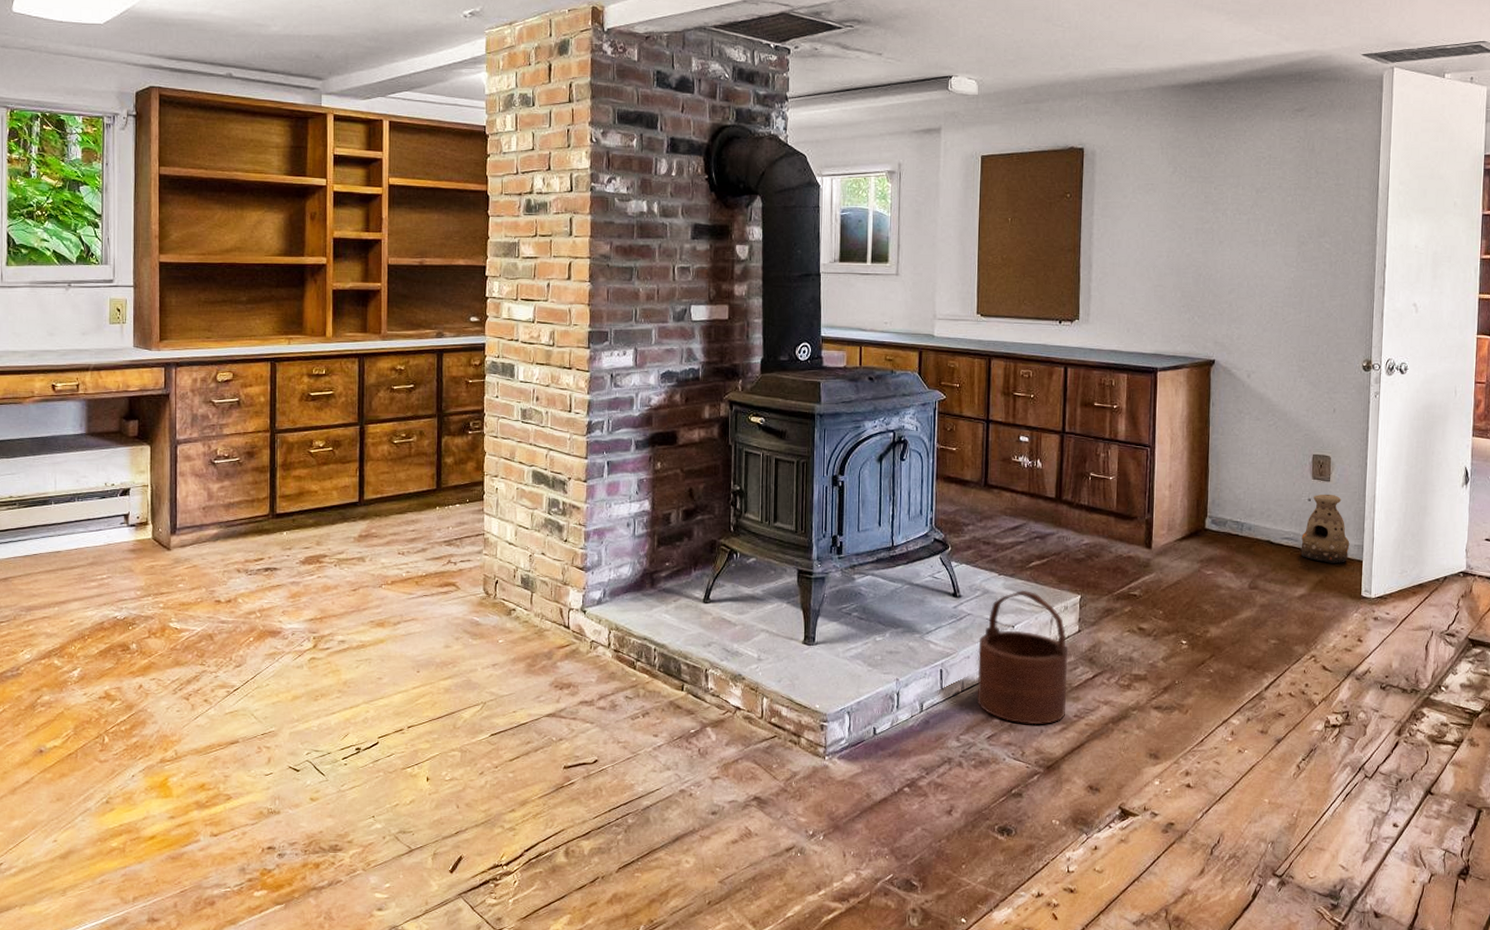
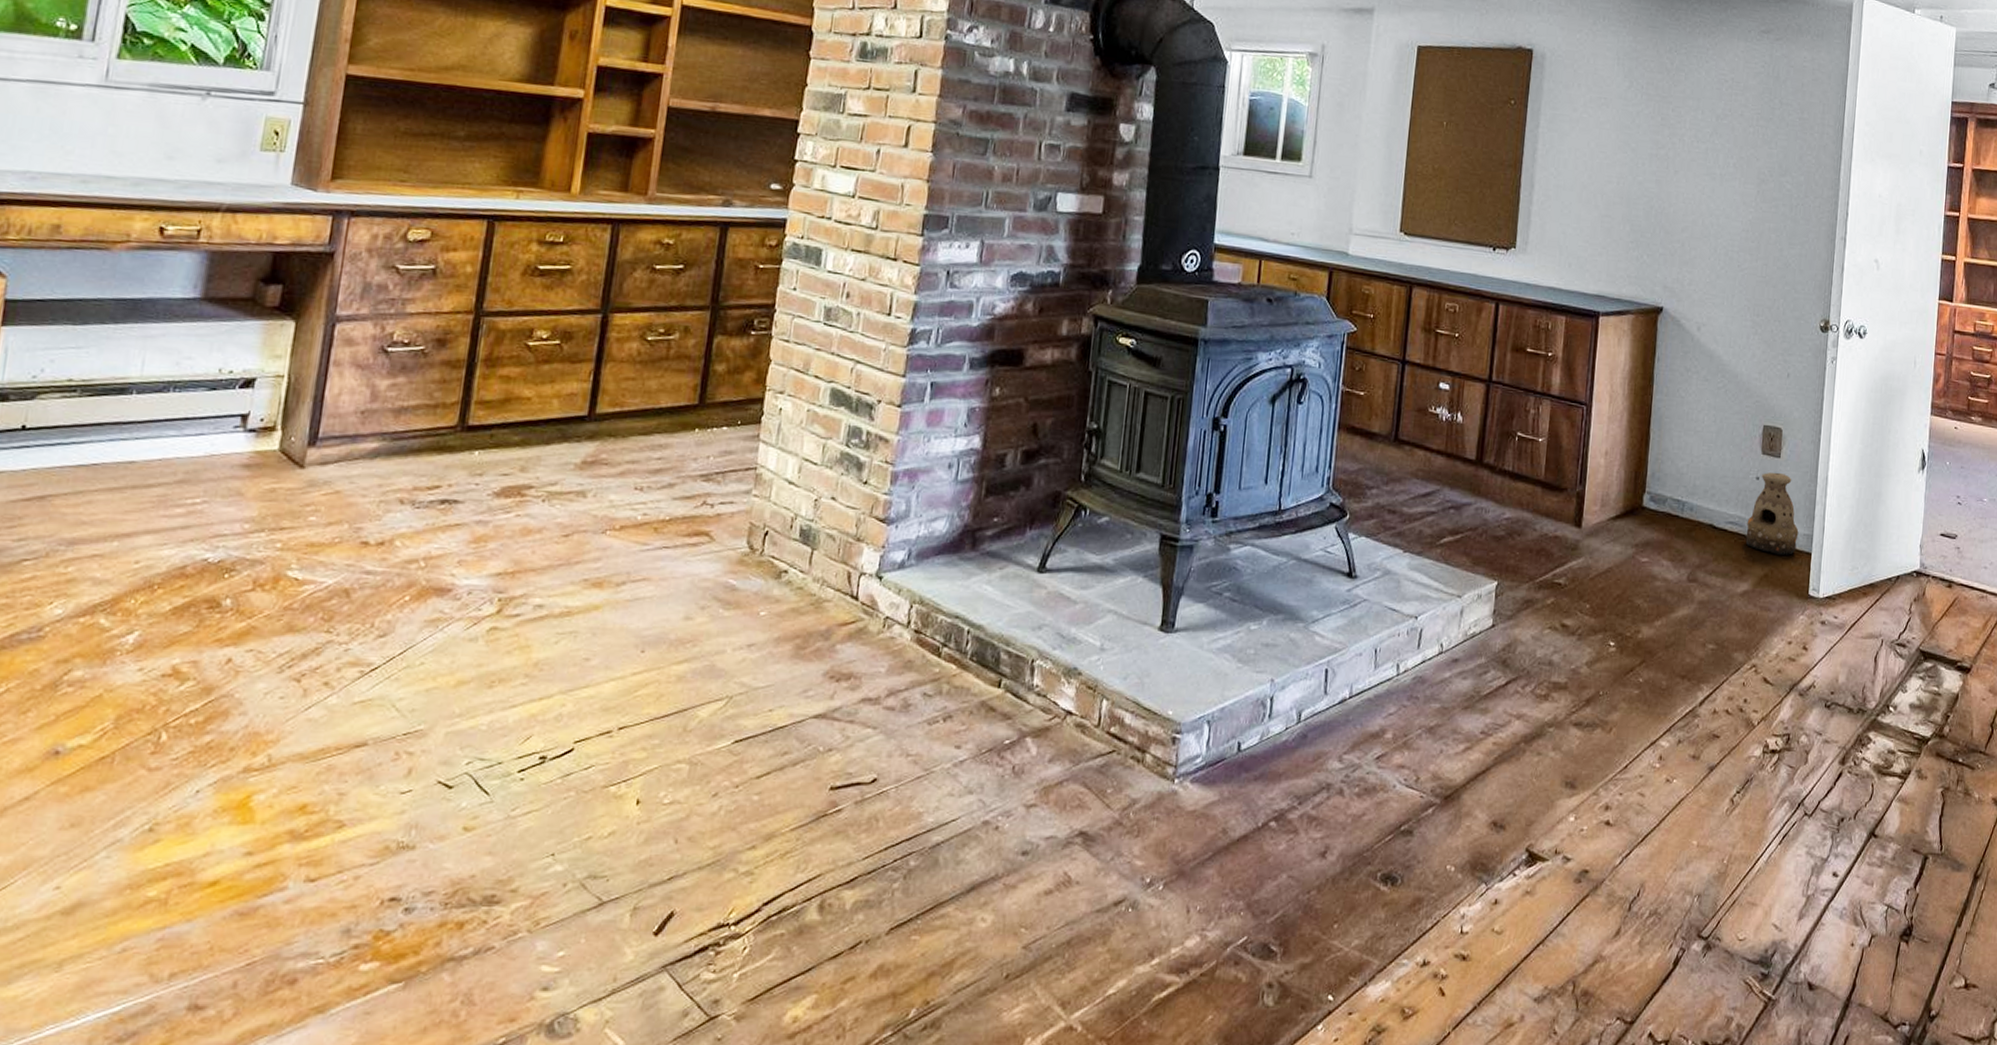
wooden bucket: present [977,590,1067,725] -> none [1366,572,1478,743]

